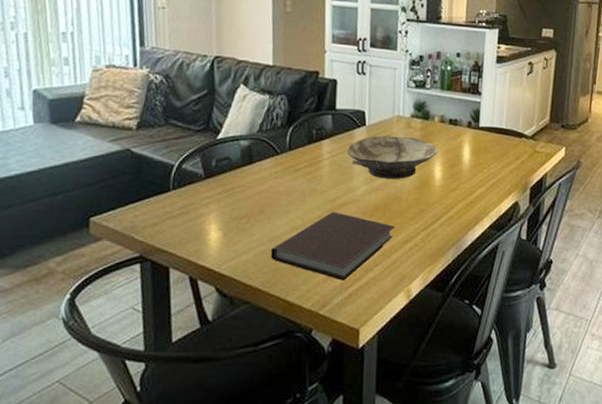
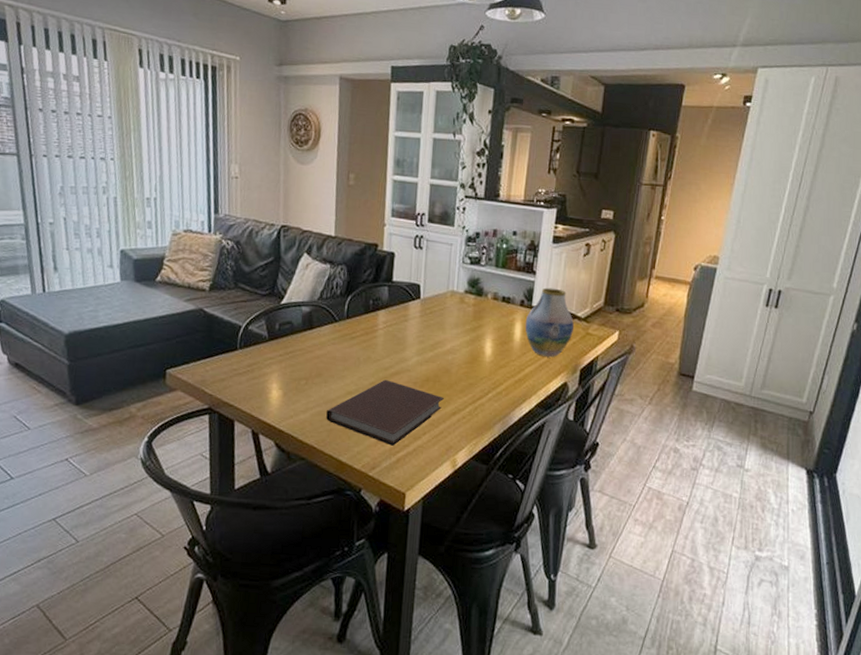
bowl: present [347,135,438,179] -> none [401,309,490,353]
vase: none [473,108,521,177] -> present [525,287,574,357]

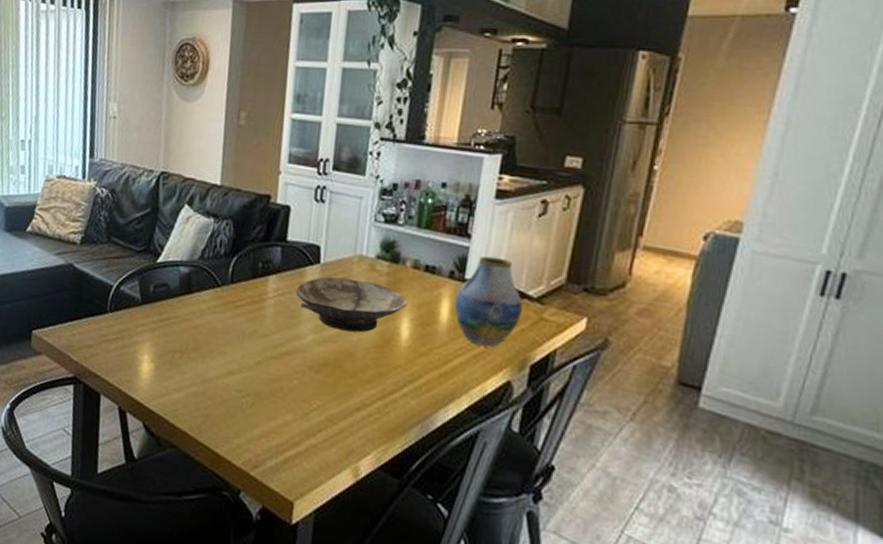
notebook: present [326,380,445,446] -> none [202,360,347,442]
bowl: none [401,309,490,353] -> present [296,276,408,333]

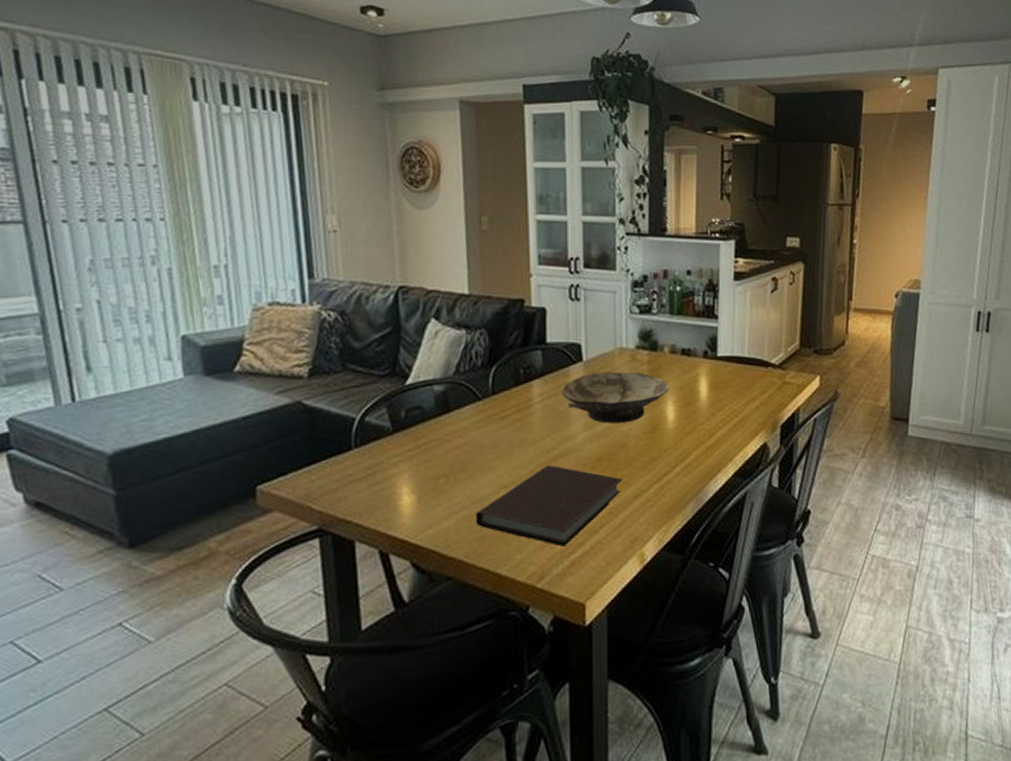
notebook: none [202,360,347,442] -> present [476,465,624,547]
vase: present [454,255,522,347] -> none [711,333,768,415]

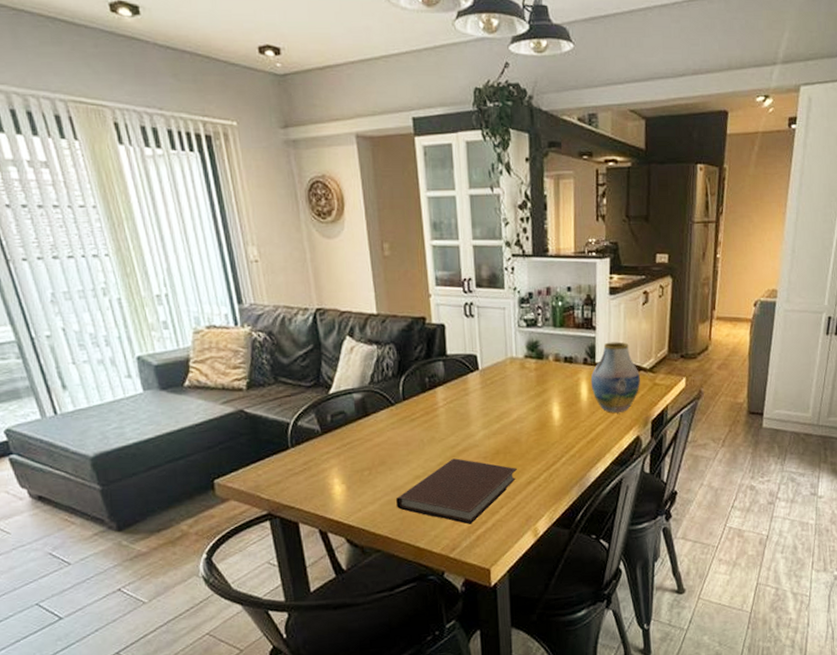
bowl: present [562,372,670,423] -> none [462,378,555,423]
vase: none [711,333,768,415] -> present [590,341,640,413]

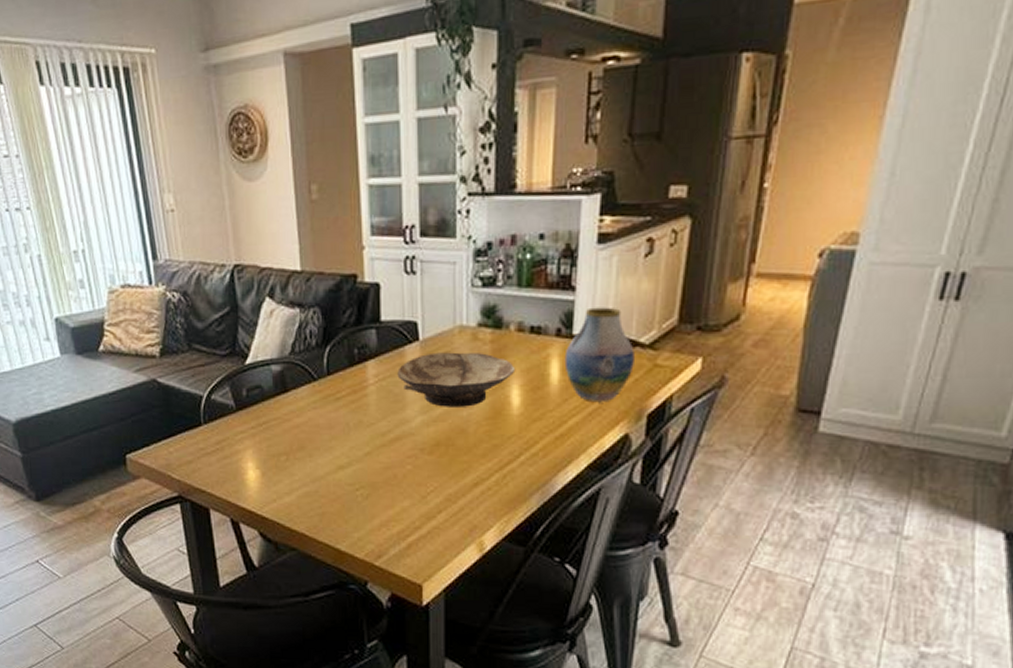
notebook: present [396,458,518,524] -> none [316,448,462,529]
bowl: none [462,378,555,423] -> present [397,352,516,407]

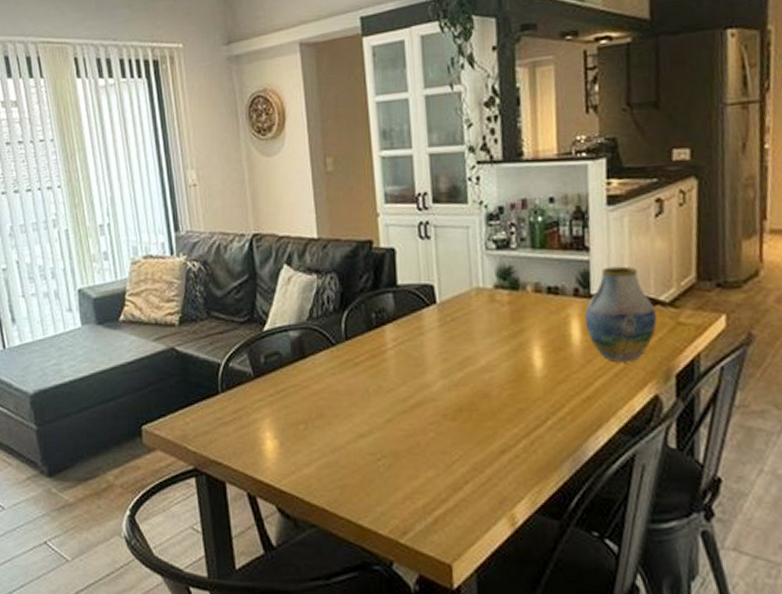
bowl: present [397,352,516,407] -> none [416,314,536,371]

